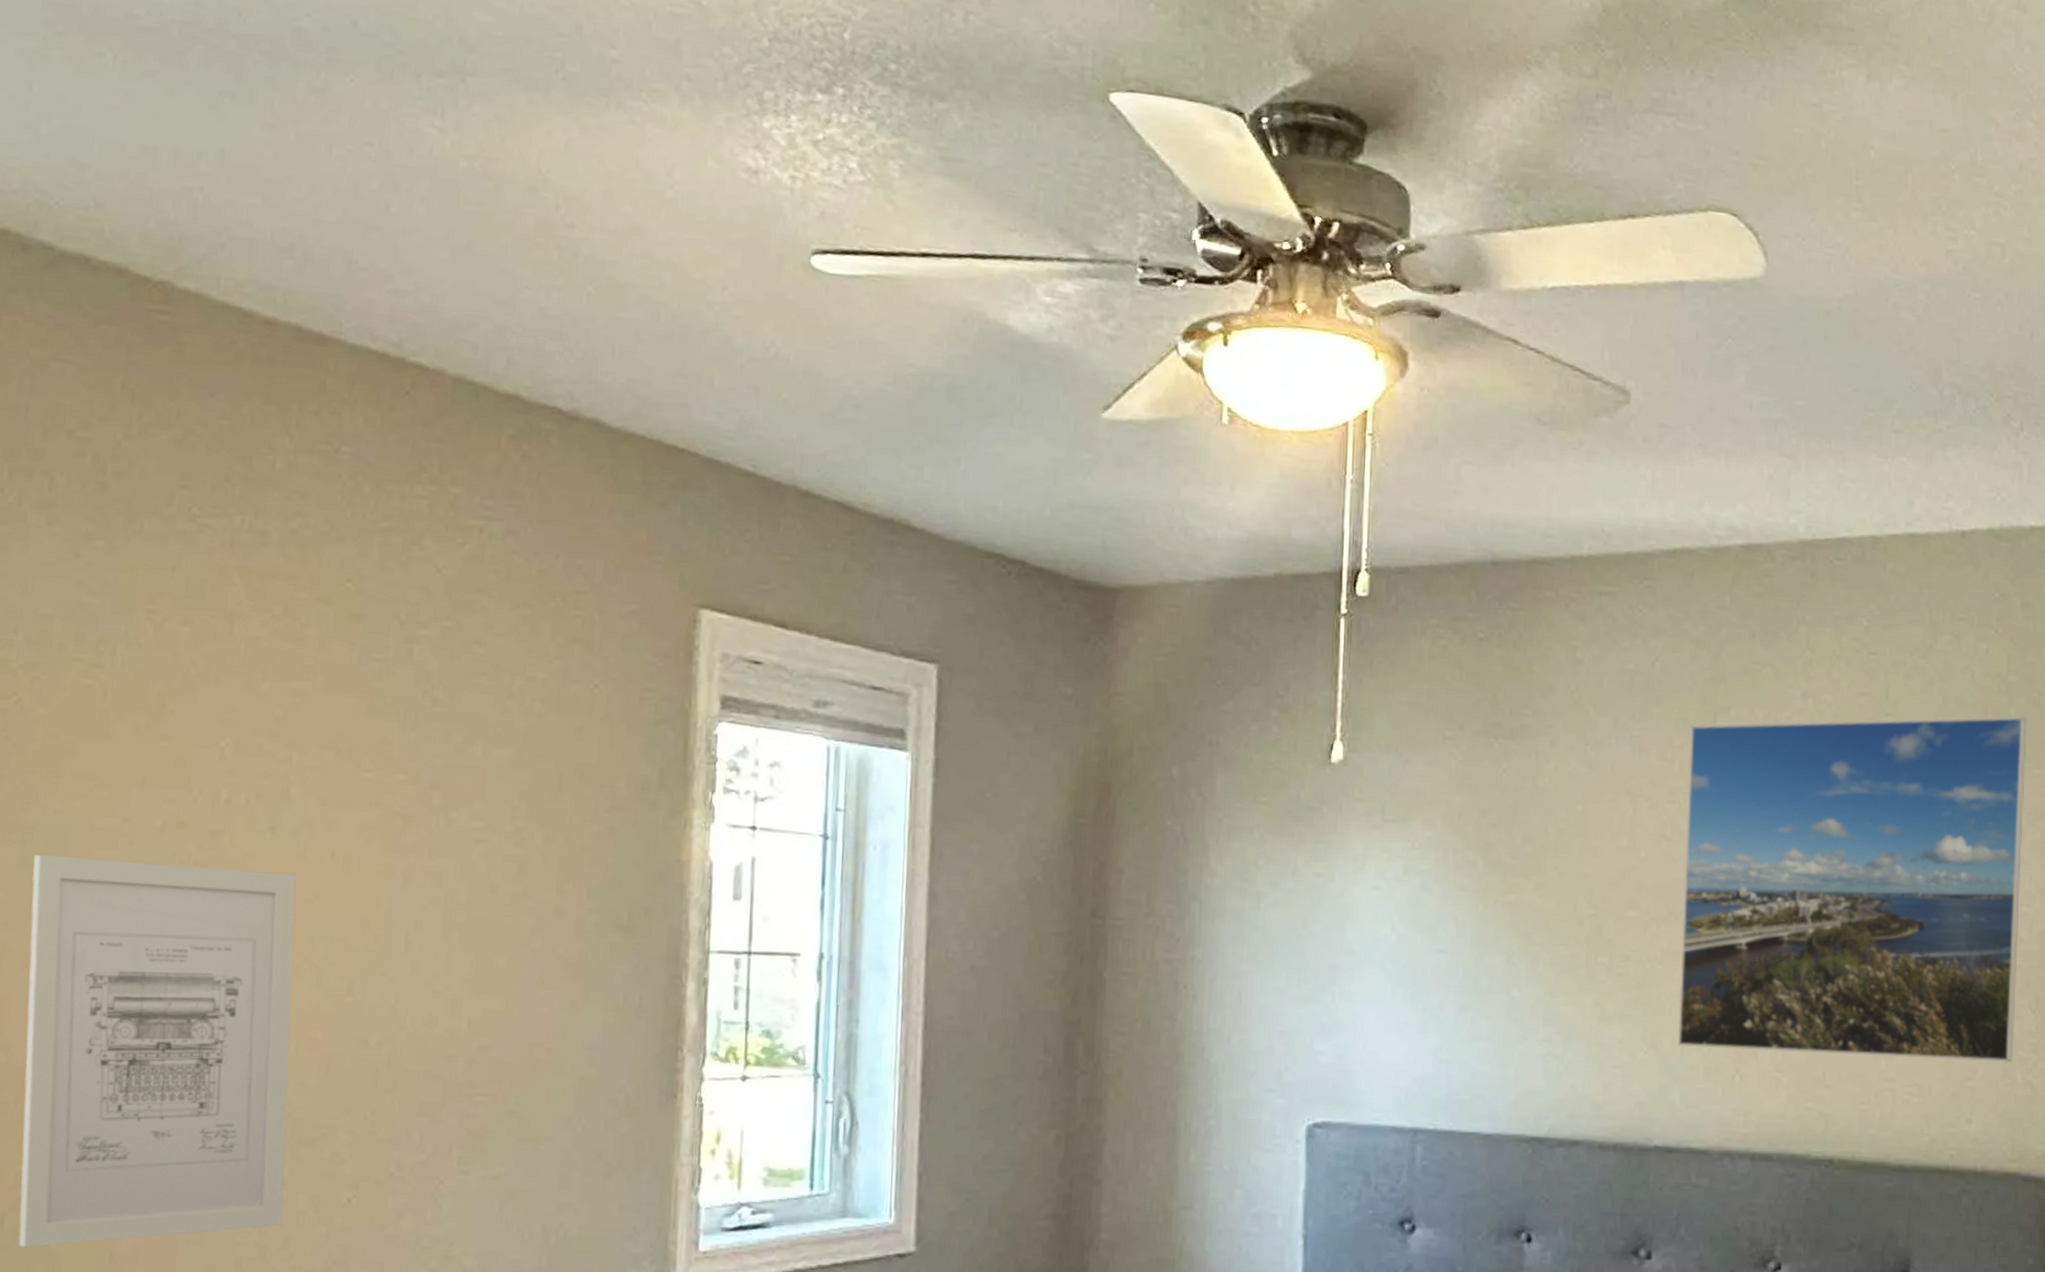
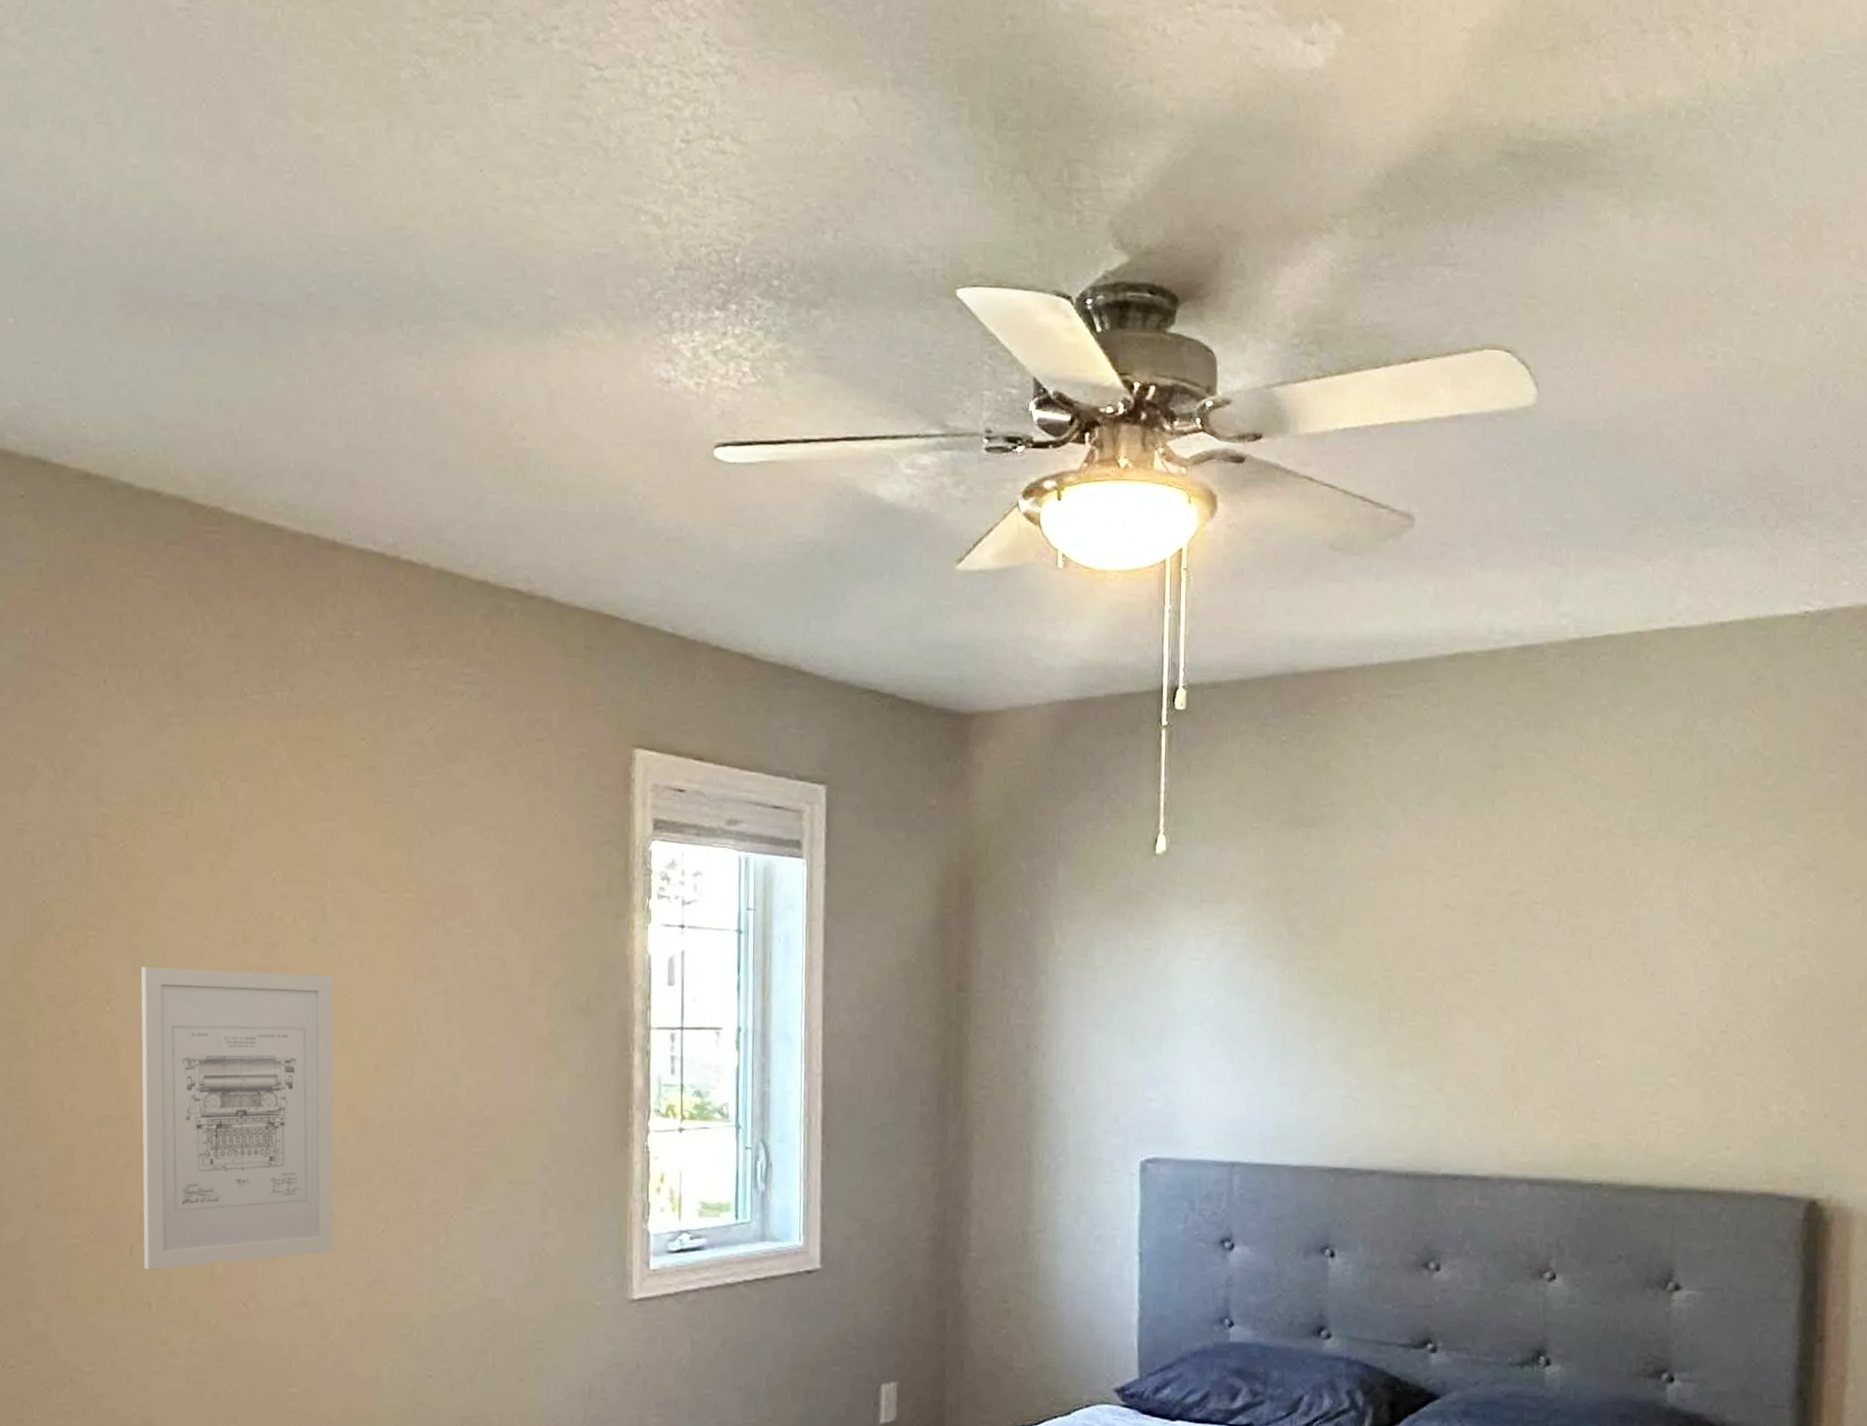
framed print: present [1677,716,2027,1063] -> none [1461,787,1782,1096]

